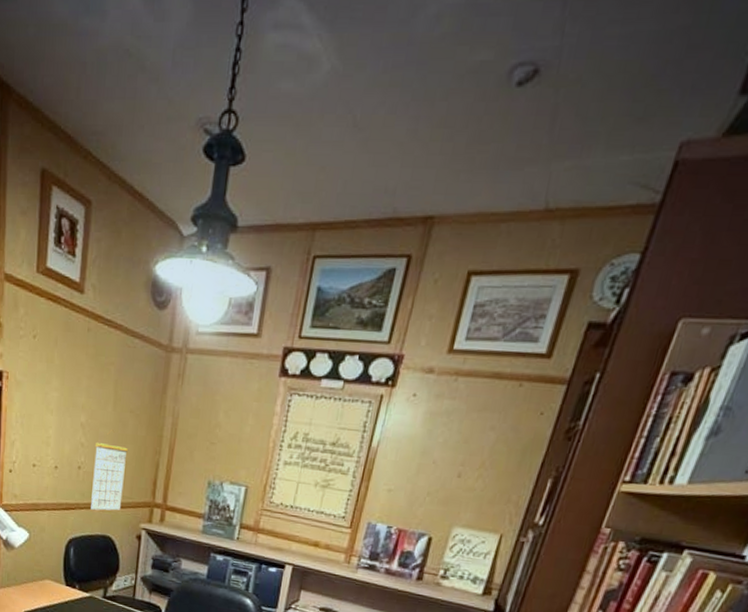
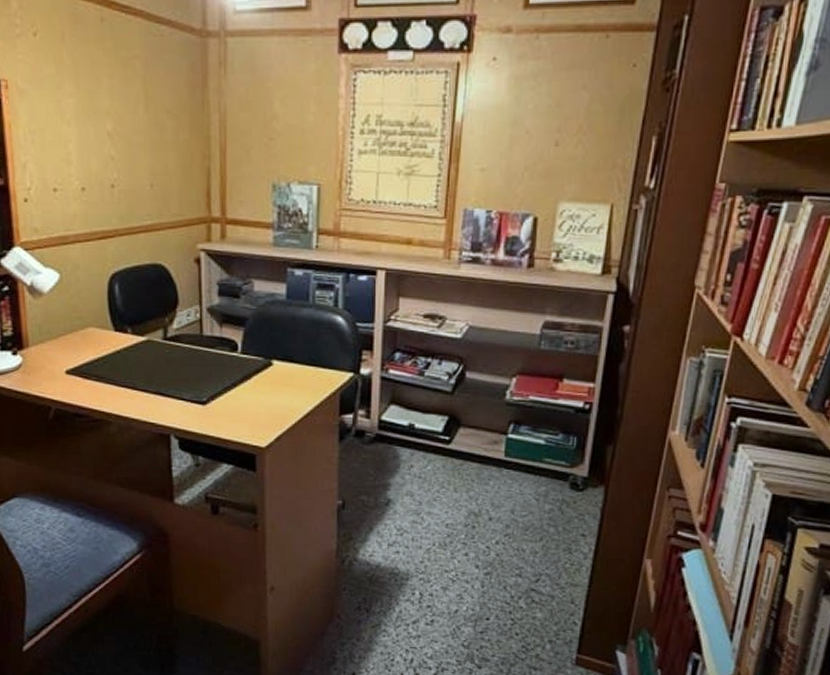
calendar: present [91,430,128,511] -> none [128,136,171,235]

